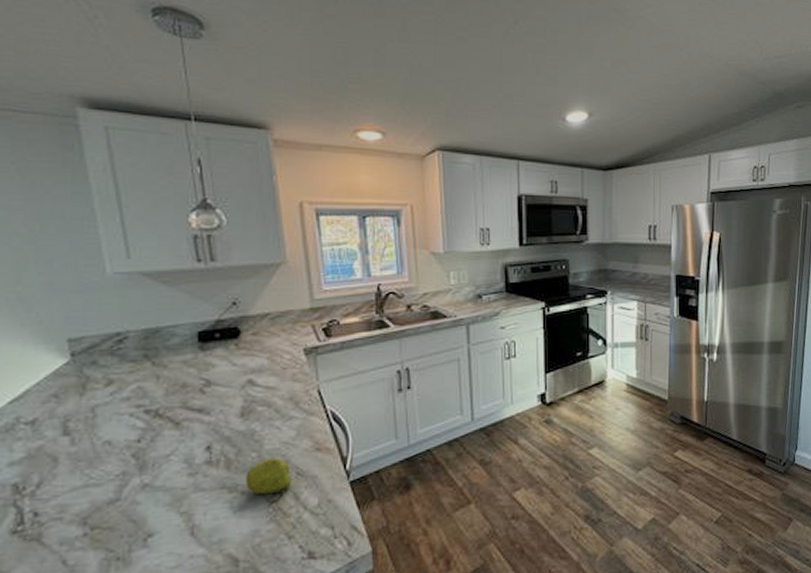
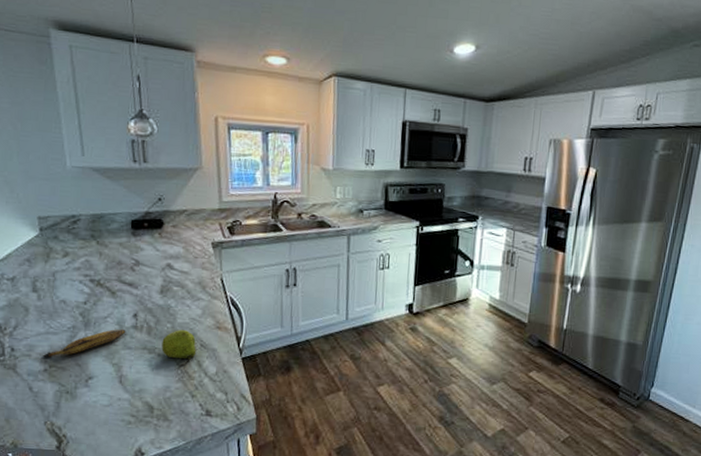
banana: none [80,466,197,519] -> present [42,328,126,358]

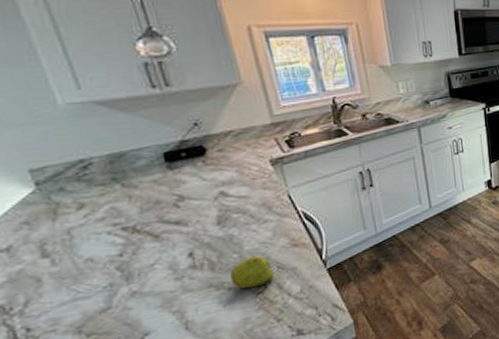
banana: present [42,328,126,358] -> none [73,271,183,328]

